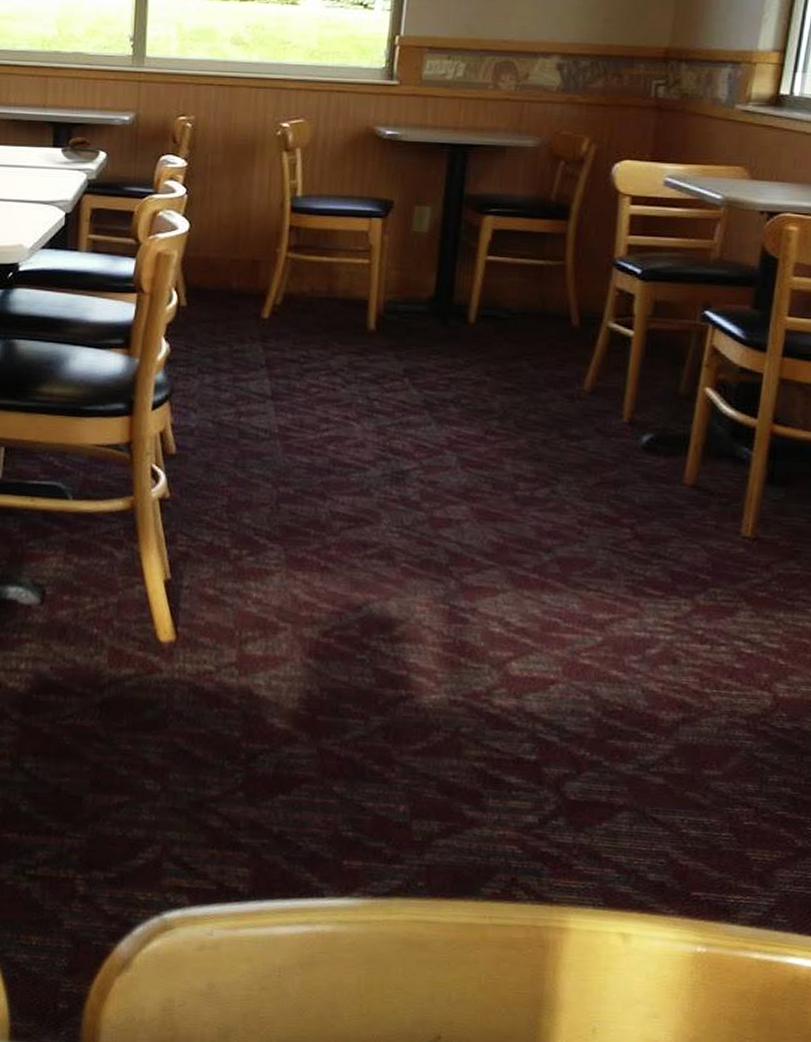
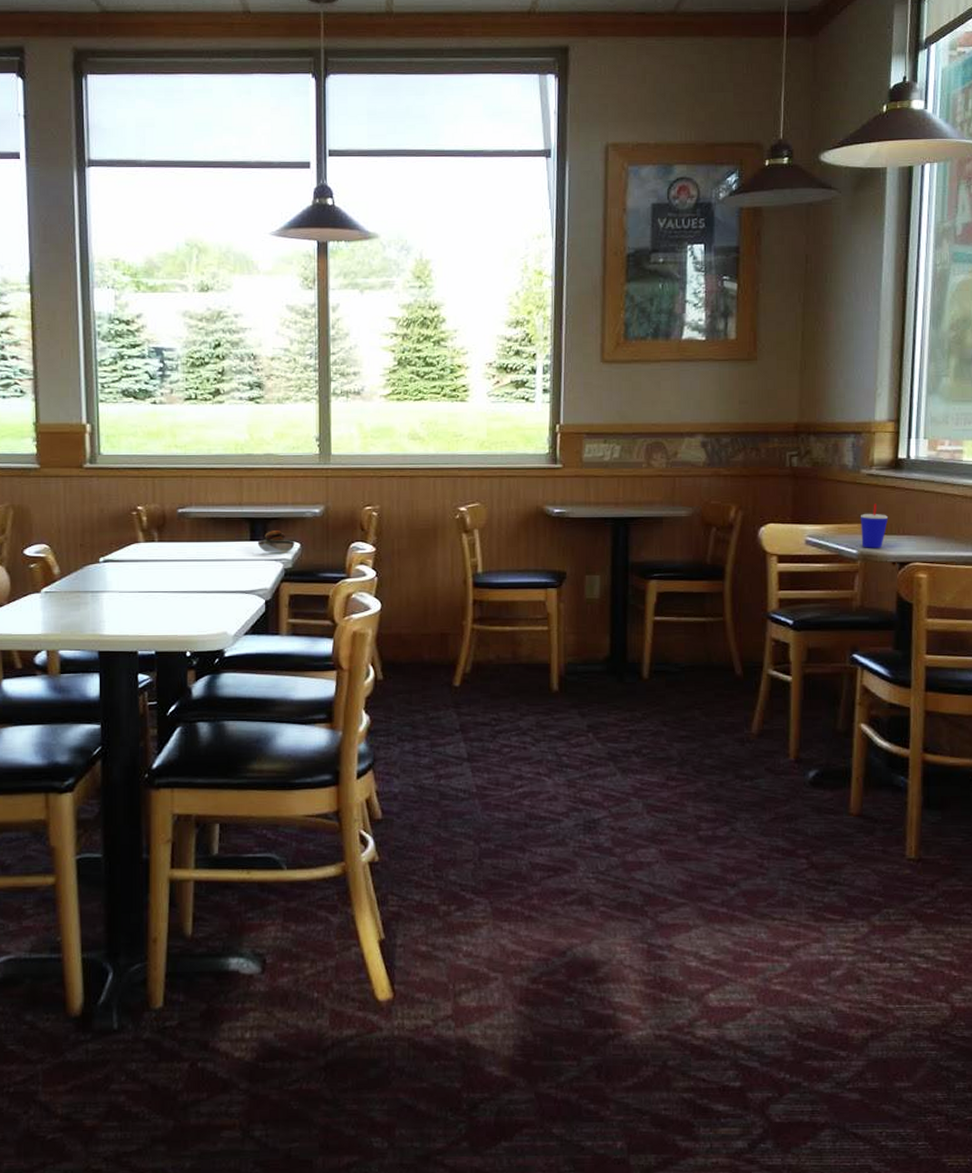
beverage cup: none [727,144,762,195] -> present [861,503,889,548]

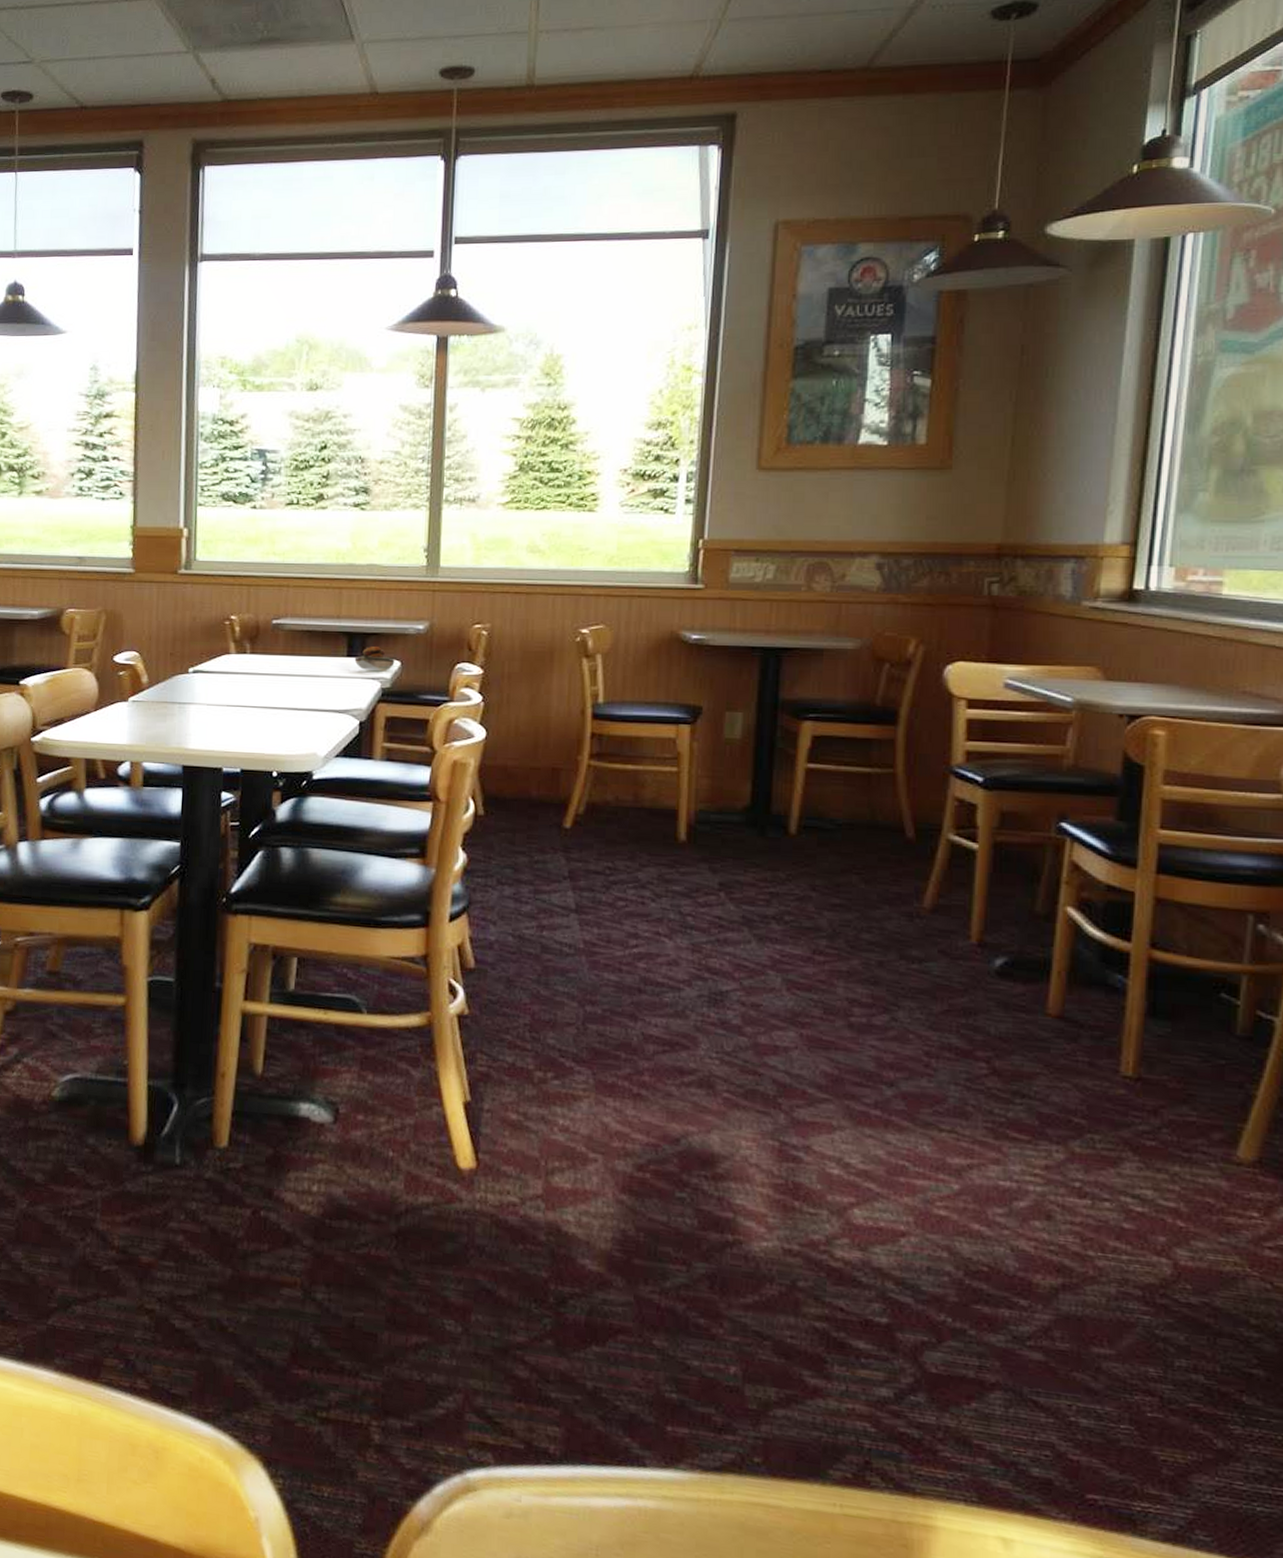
beverage cup: present [861,503,889,548] -> none [1078,642,1117,697]

